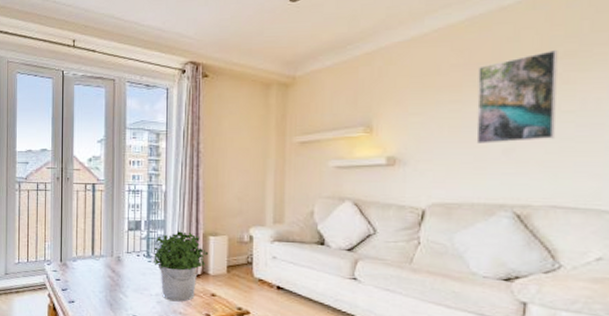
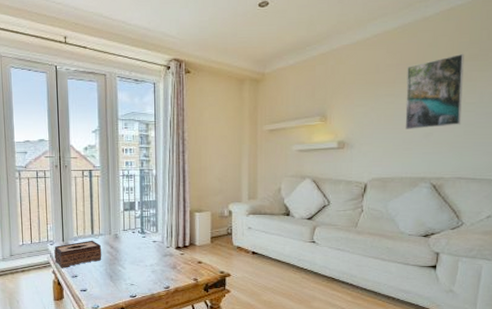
tissue box: none [51,261,102,292] -> present [54,240,102,268]
potted plant: present [152,231,209,302] -> none [146,209,195,270]

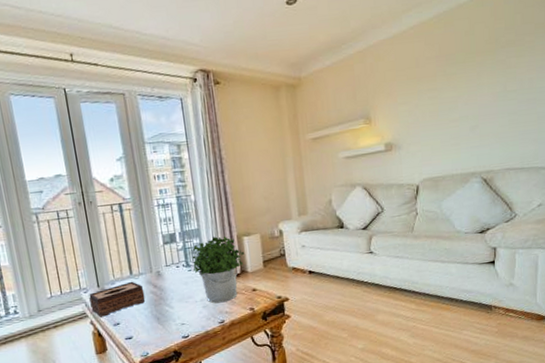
potted plant: none [146,209,195,270] -> present [192,237,245,303]
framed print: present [405,54,464,129] -> none [447,41,504,124]

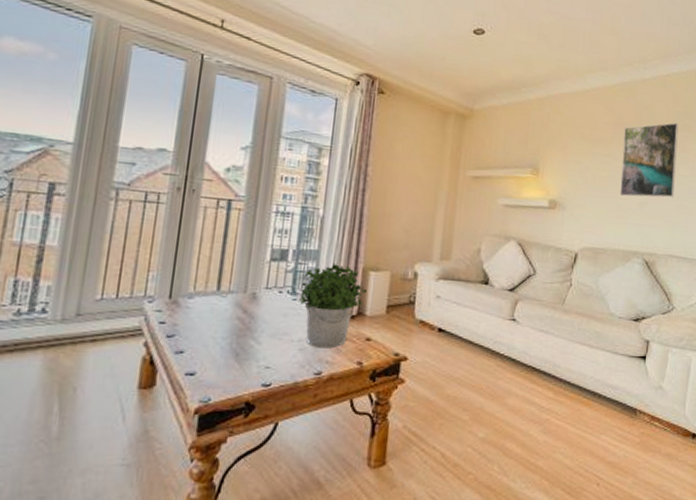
tissue box: present [89,281,146,317] -> none [151,299,229,339]
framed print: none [447,41,504,124] -> present [619,122,679,198]

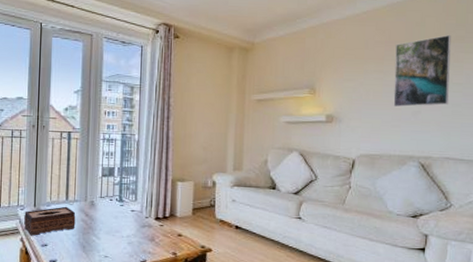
tissue box: none [151,299,229,339] -> present [24,206,76,236]
potted plant: present [298,264,368,349] -> none [124,177,177,242]

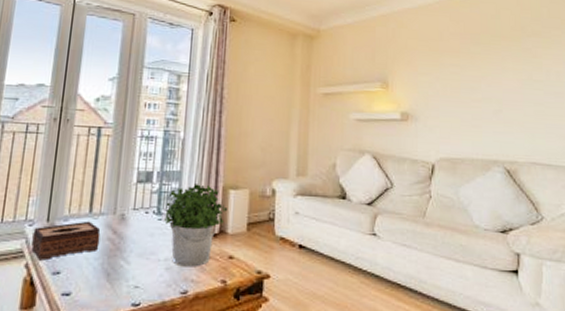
potted plant: none [124,177,177,242] -> present [163,184,228,267]
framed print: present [393,35,451,107] -> none [471,29,530,105]

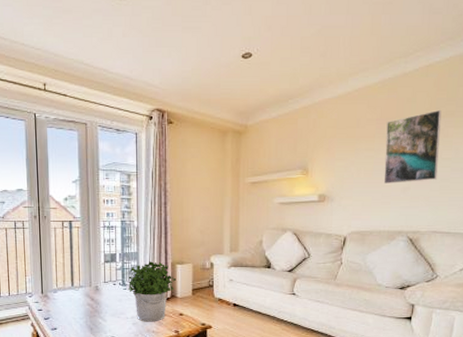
tissue box: present [31,221,101,261] -> none [33,292,82,321]
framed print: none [471,29,530,105] -> present [383,110,442,183]

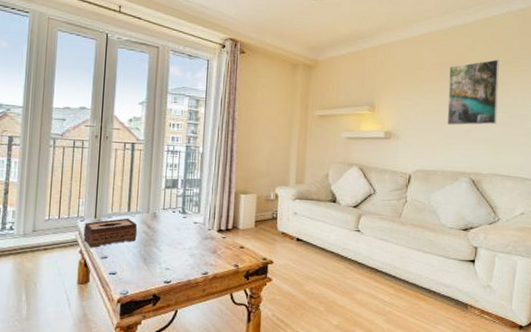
tissue box: none [33,292,82,321] -> present [83,218,138,248]
potted plant: present [127,261,177,322] -> none [187,189,240,254]

